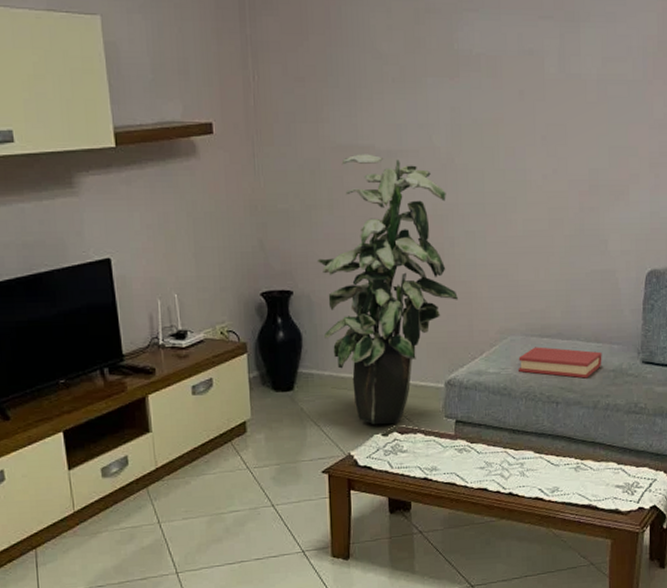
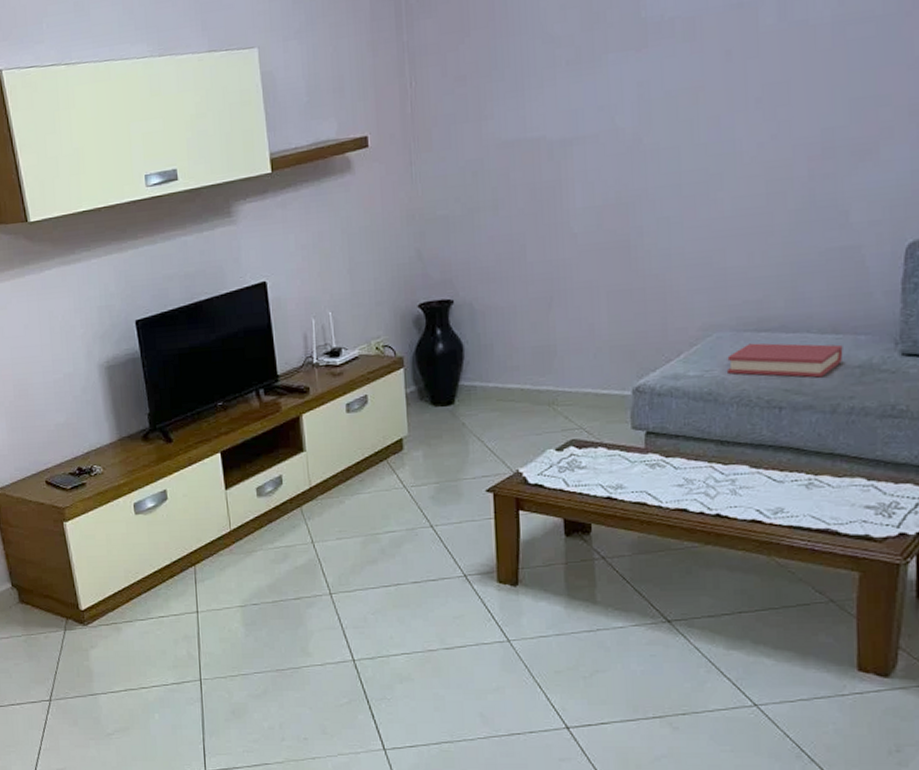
indoor plant: present [317,154,458,425] -> none [480,146,648,439]

